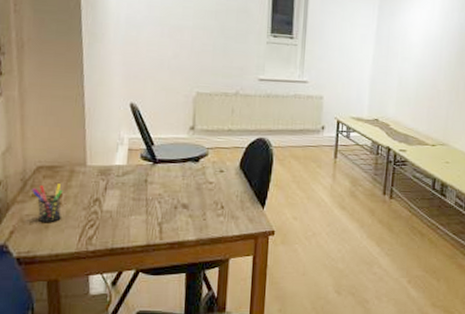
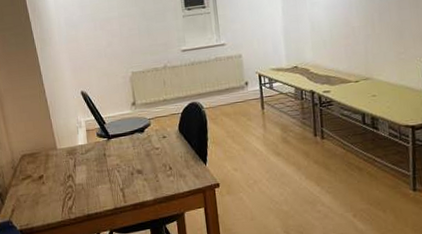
pen holder: present [32,184,63,223] -> none [21,167,46,200]

